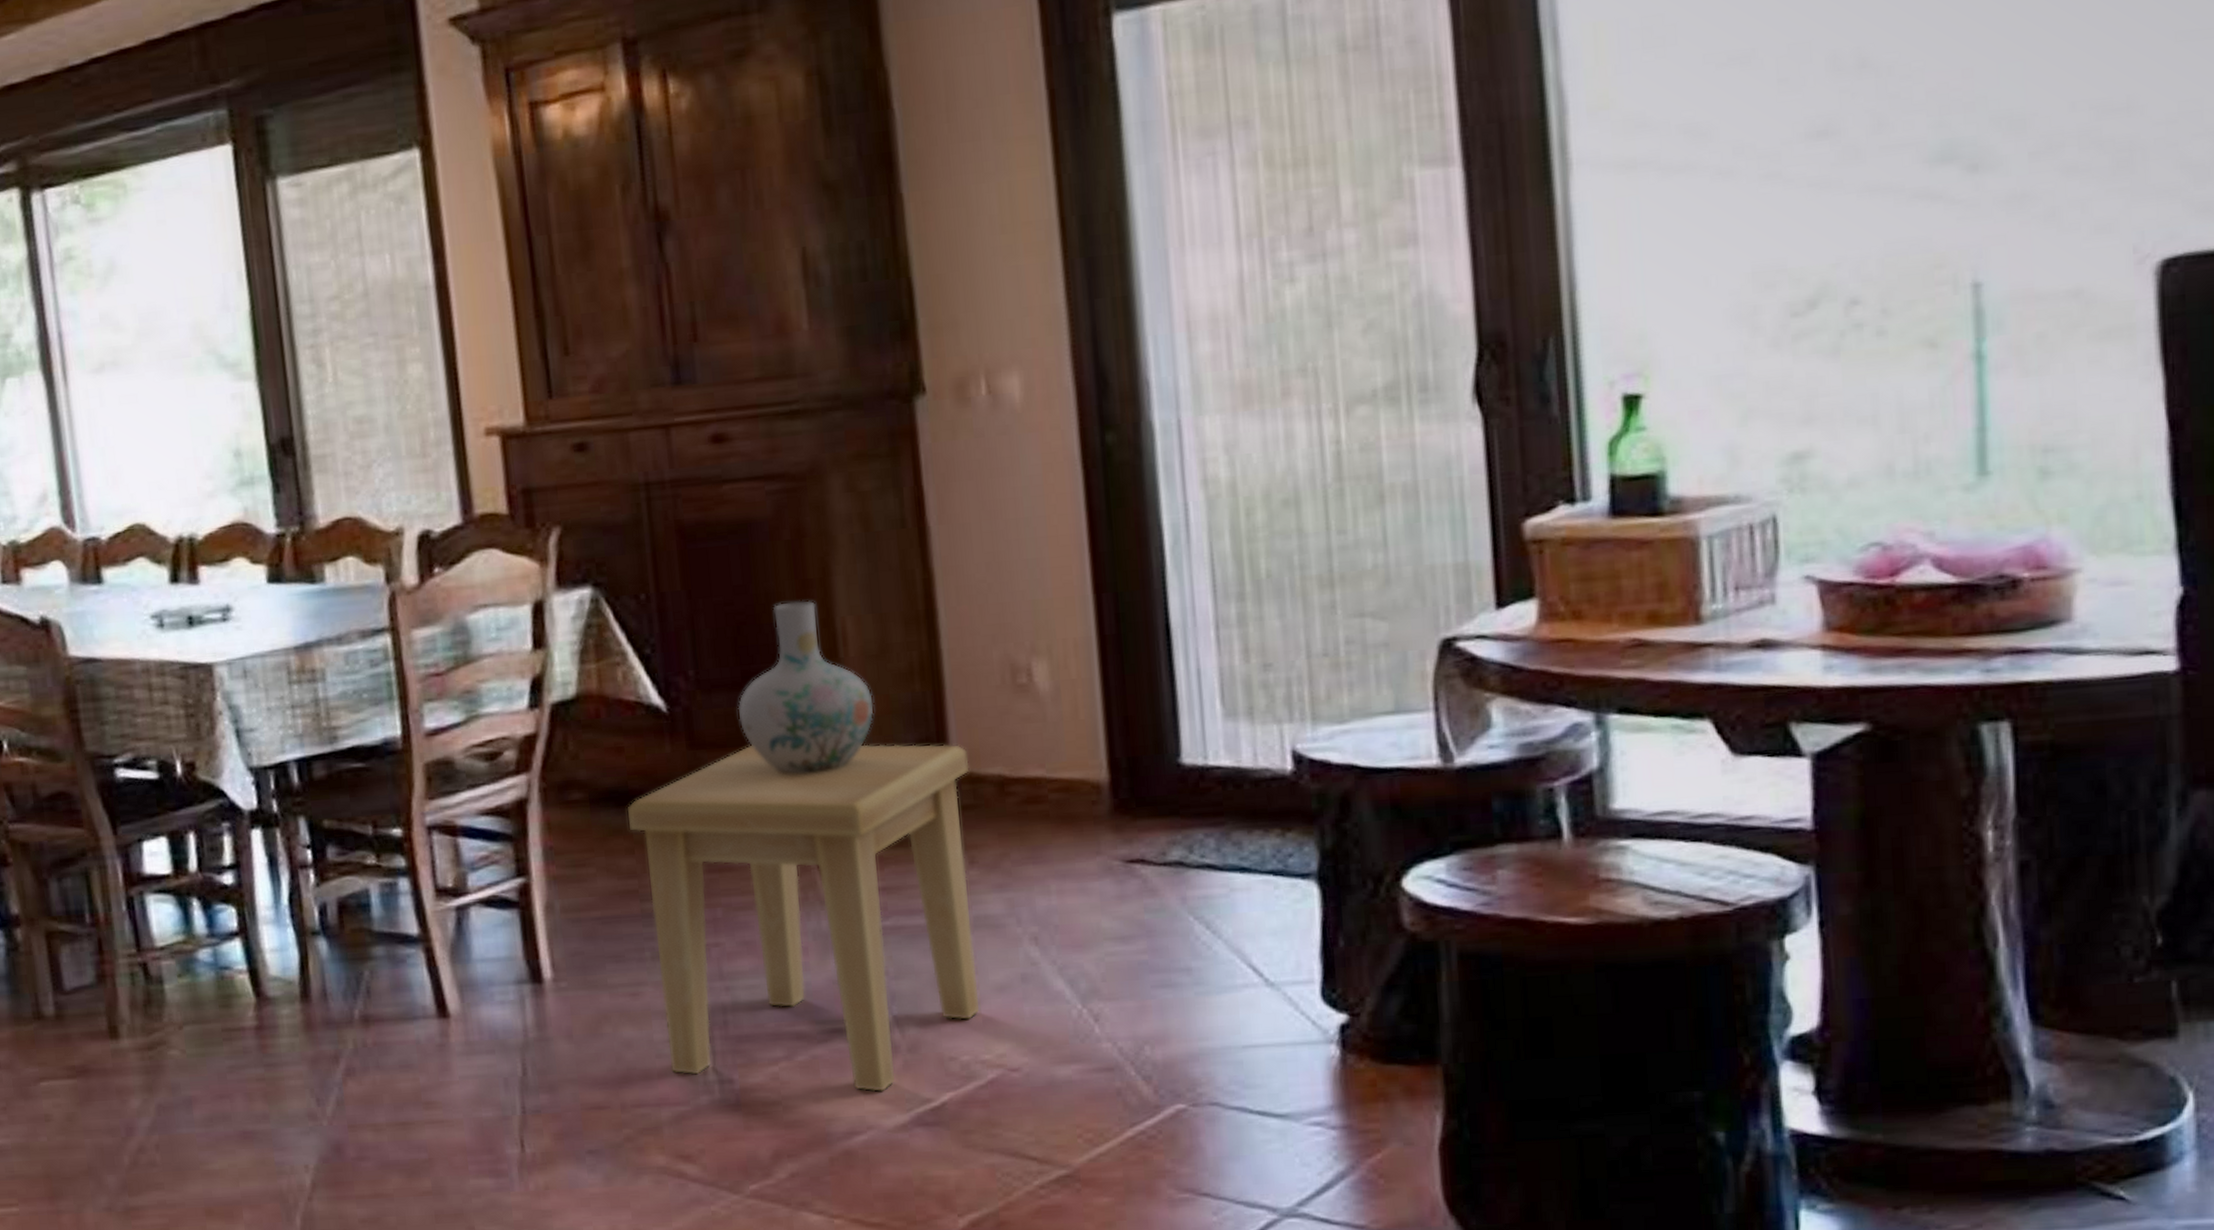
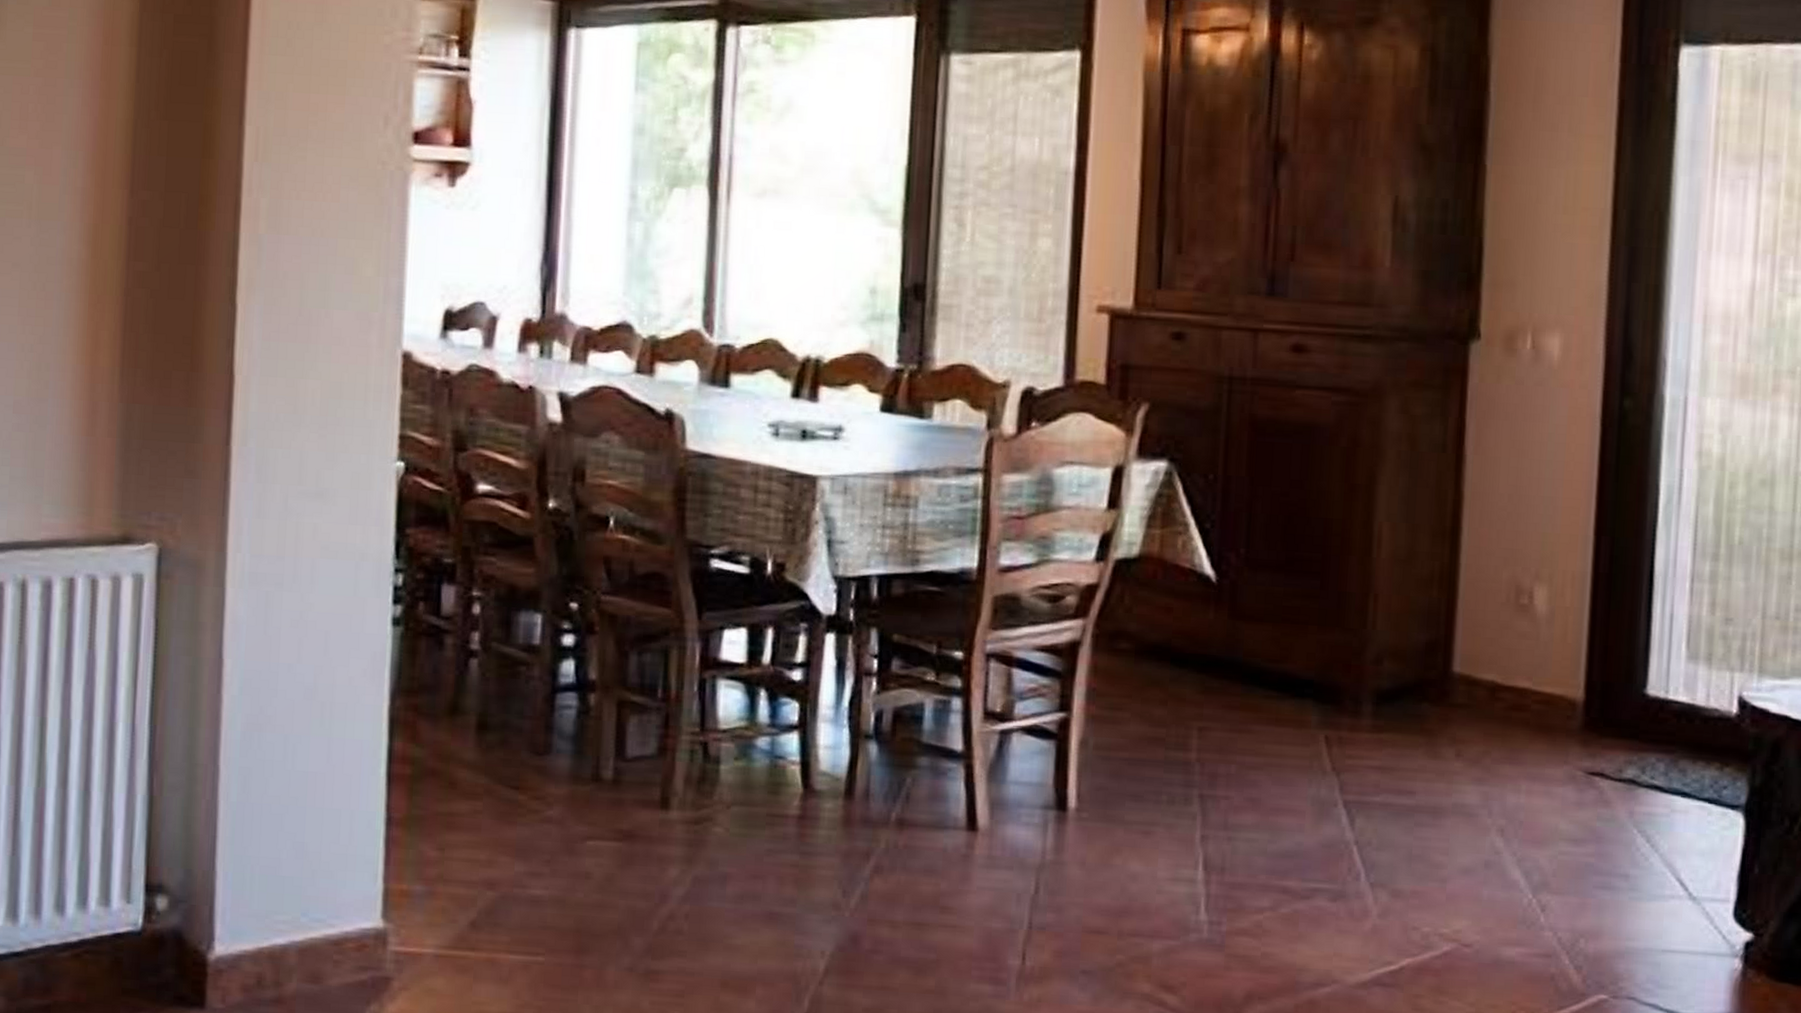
side table: present [628,744,980,1092] -> none [1167,622,1469,950]
vase: present [737,600,874,774] -> none [1277,501,1396,656]

